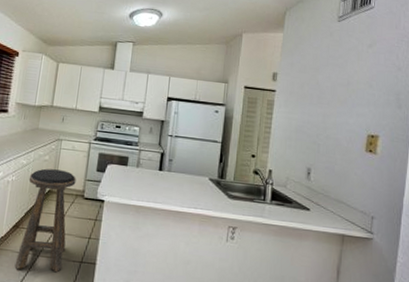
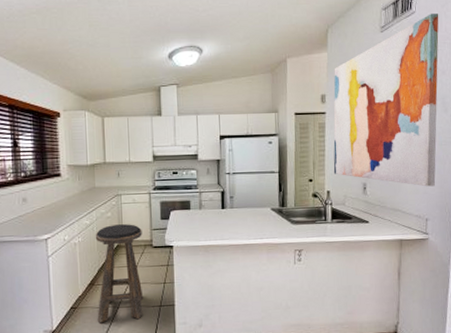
wall art: none [278,11,398,183] -> present [333,14,439,187]

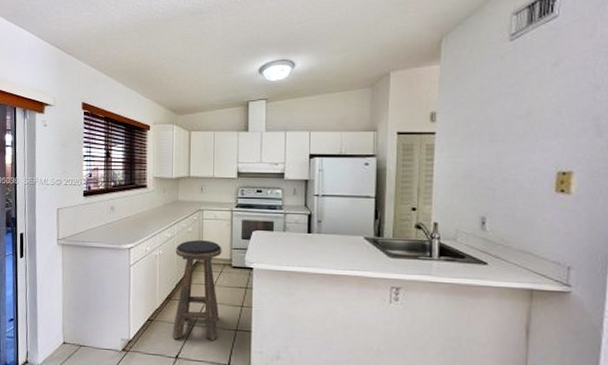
wall art: present [333,14,439,187] -> none [443,16,592,228]

